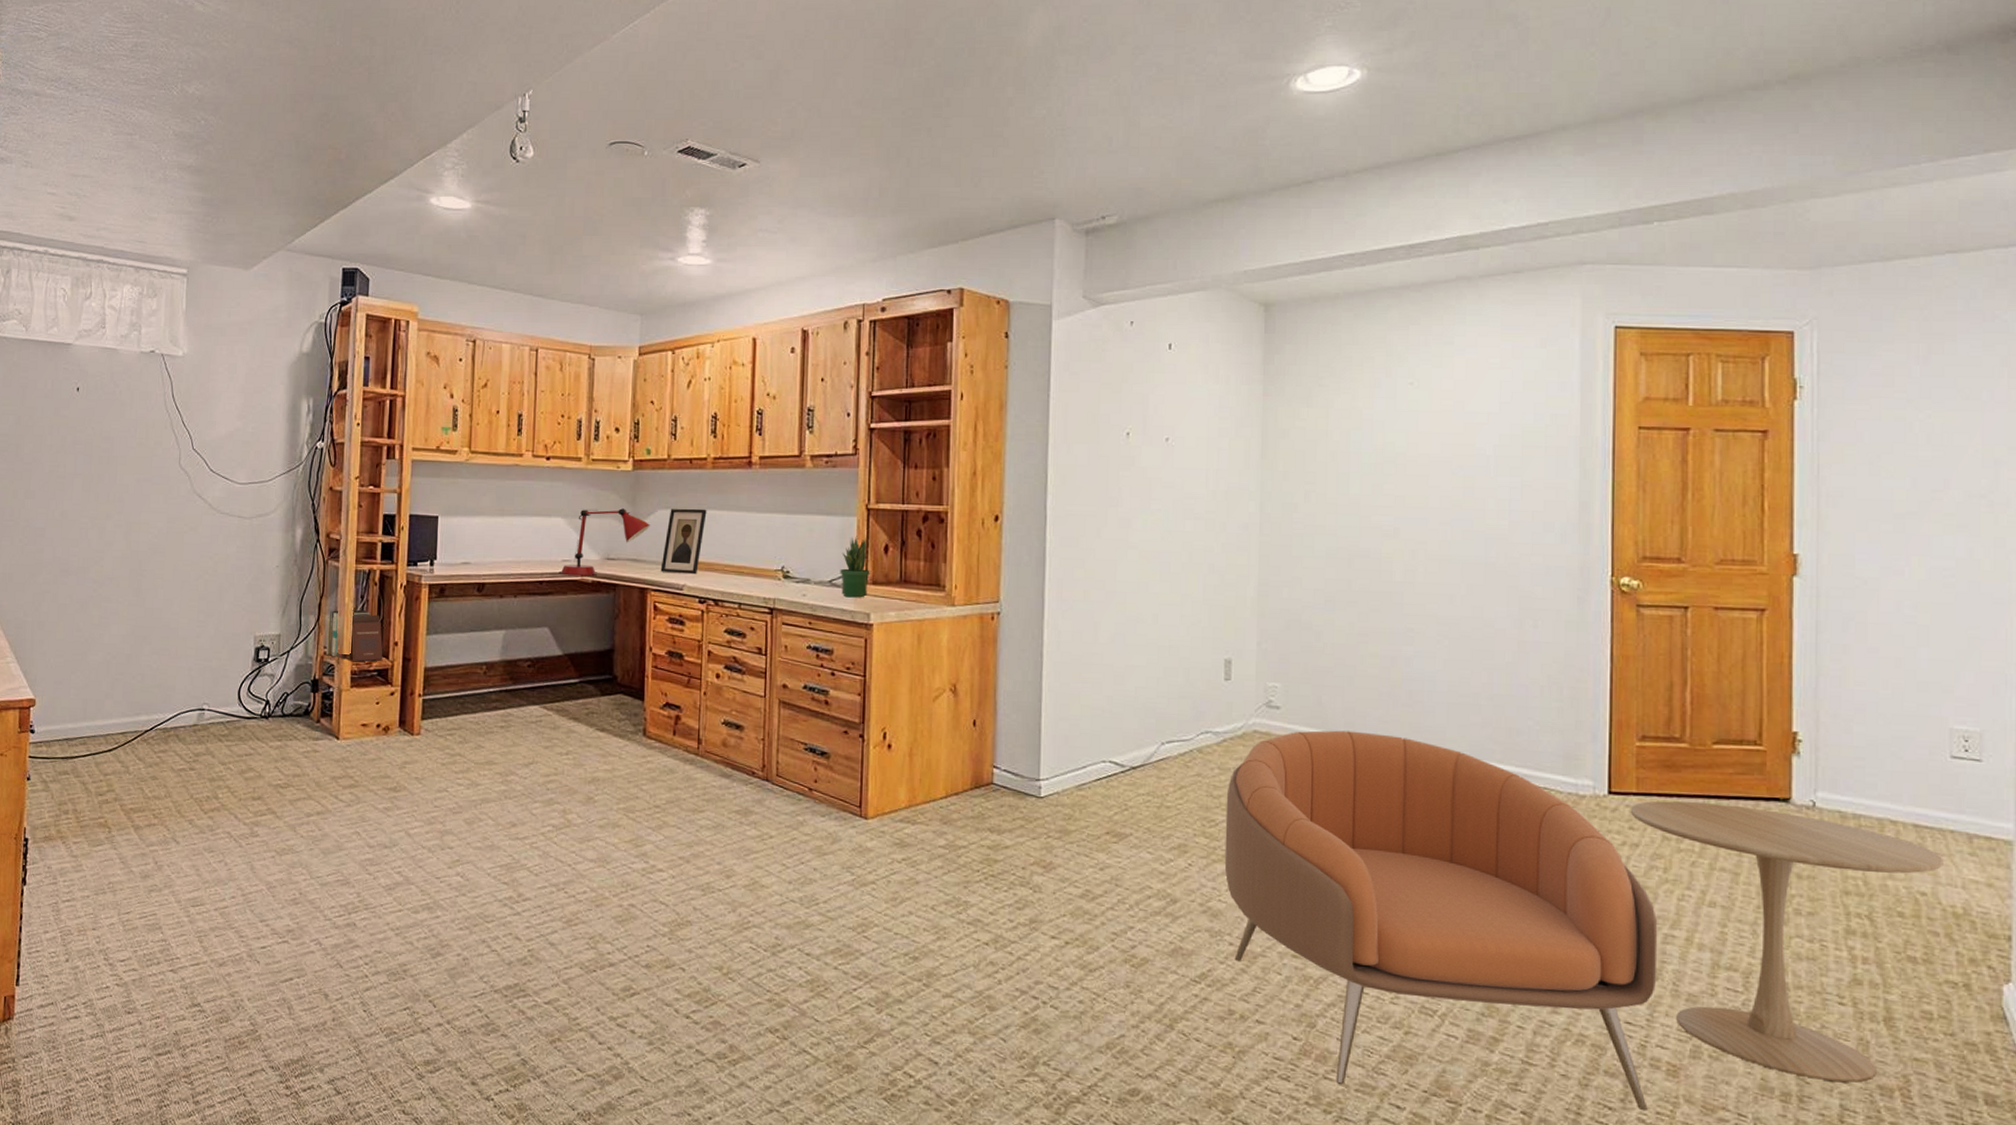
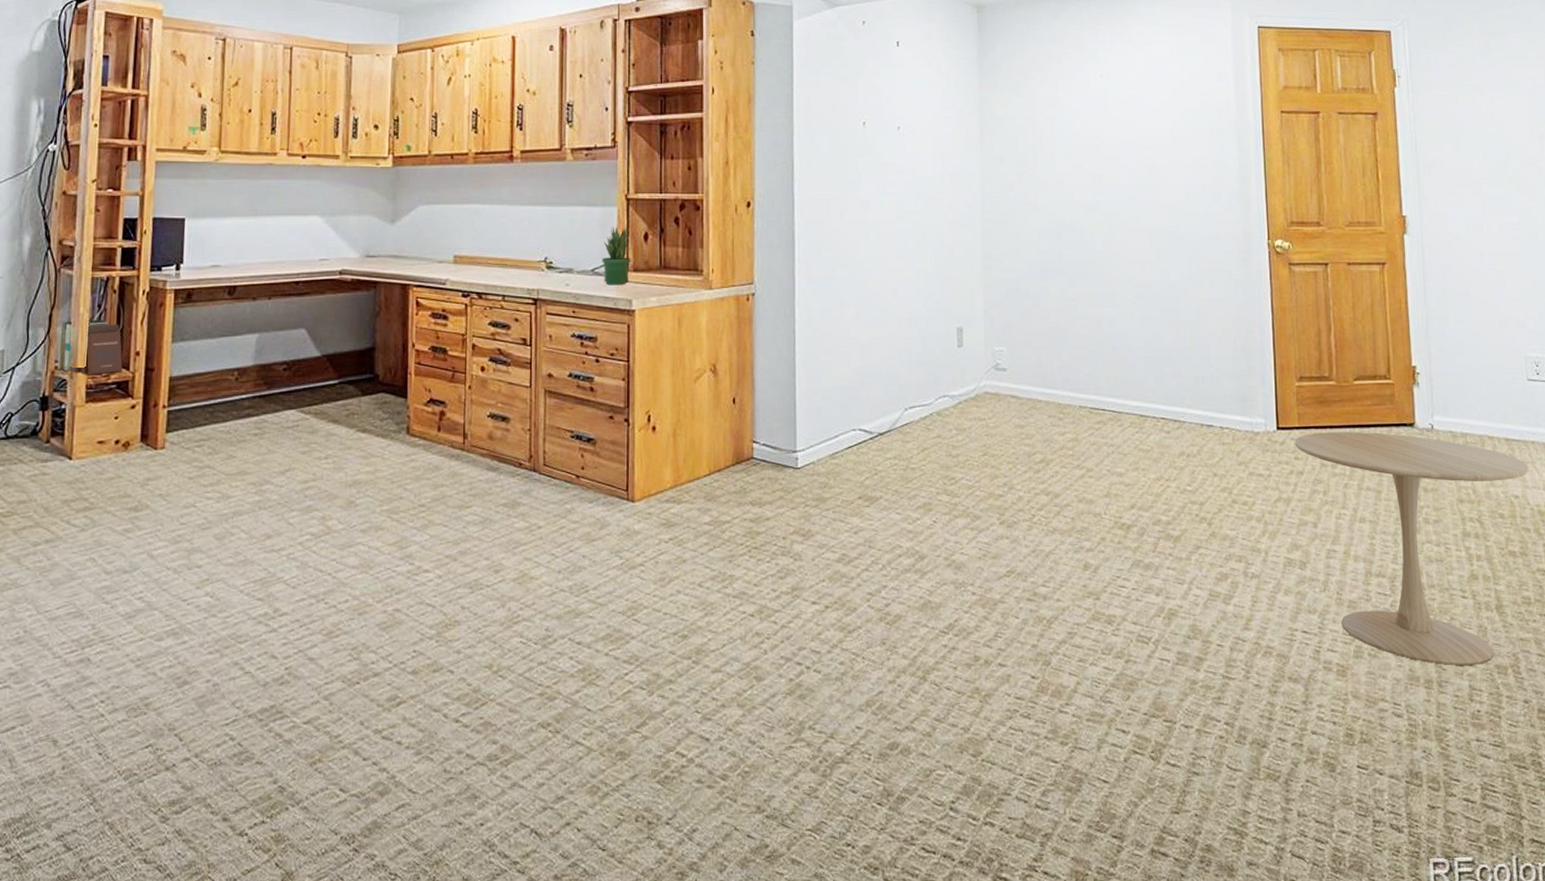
desk lamp: present [559,508,651,576] -> none [316,205,412,275]
picture frame: present [660,508,707,575] -> none [422,203,469,269]
armchair: present [1224,730,1658,1111] -> none [963,387,1325,716]

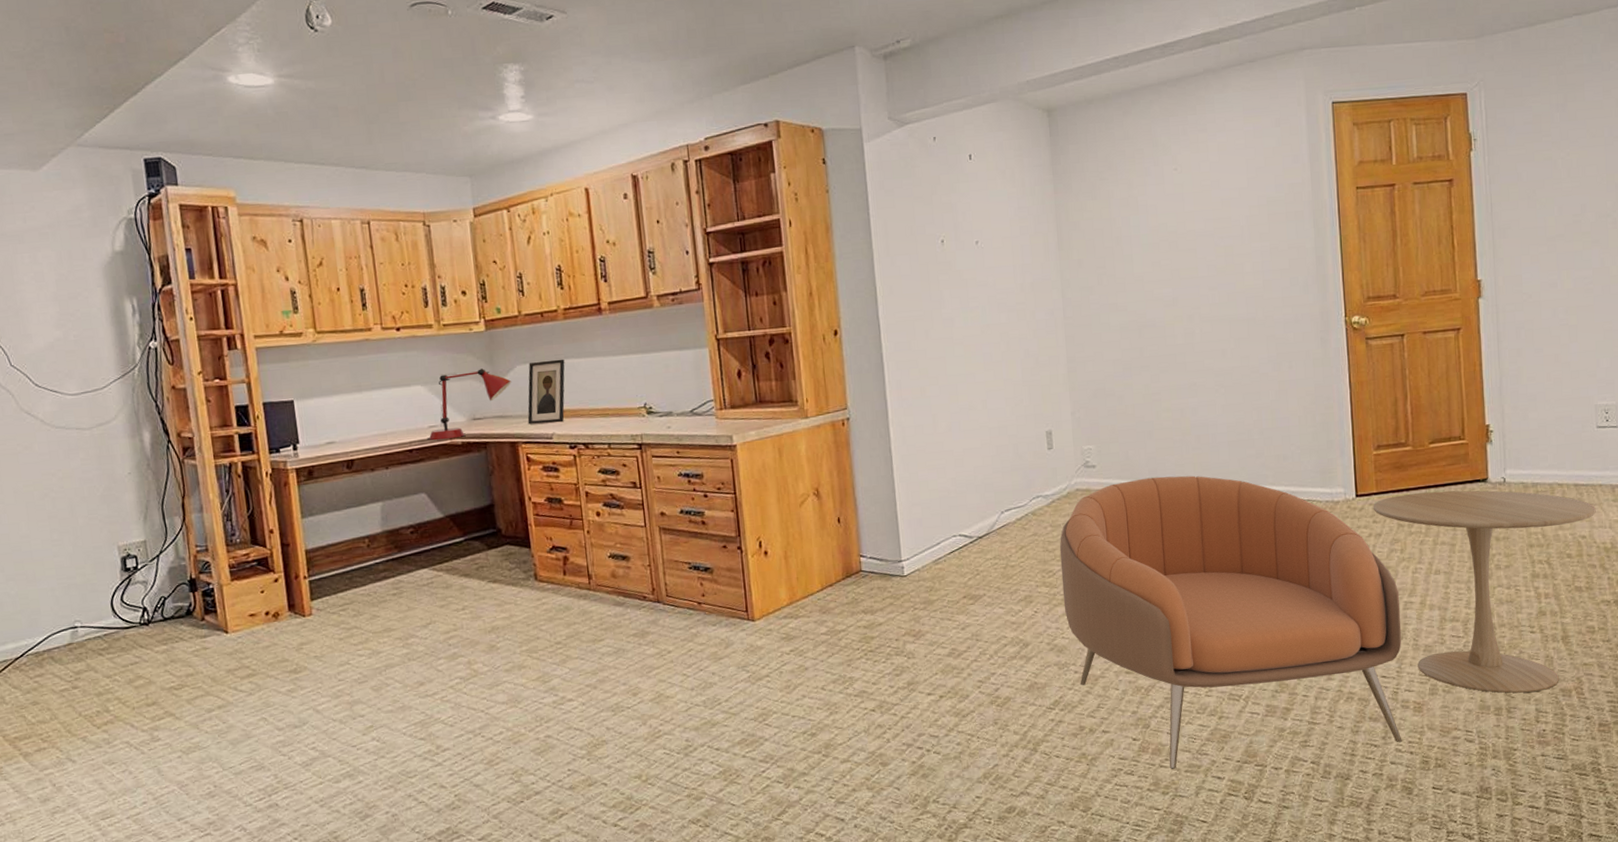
books: present [57,320,123,375] -> none [194,504,260,556]
desk lamp: none [316,205,412,275] -> present [427,368,512,441]
picture frame: none [422,203,469,269] -> present [527,359,565,425]
planter: present [602,226,631,285] -> none [698,366,728,424]
armchair: none [963,387,1325,716] -> present [1059,475,1402,769]

